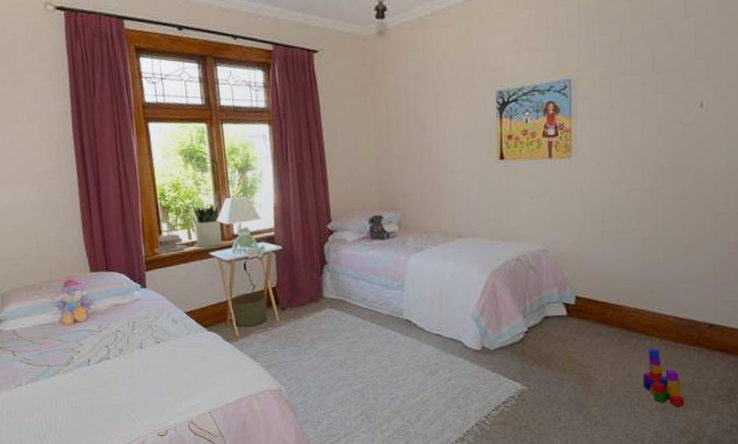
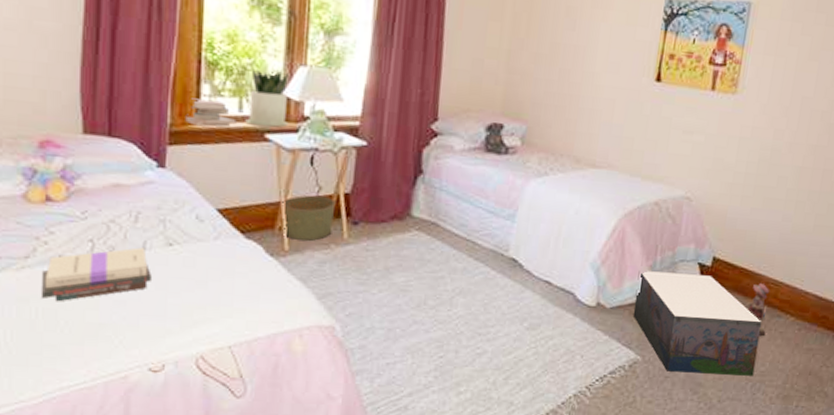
books: none [79,347,150,393] -> present [40,247,152,302]
toy box: none [513,312,633,397] -> present [633,270,767,376]
doll: none [614,312,635,358] -> present [747,282,770,336]
toy blocks: present [643,348,685,407] -> none [768,327,809,397]

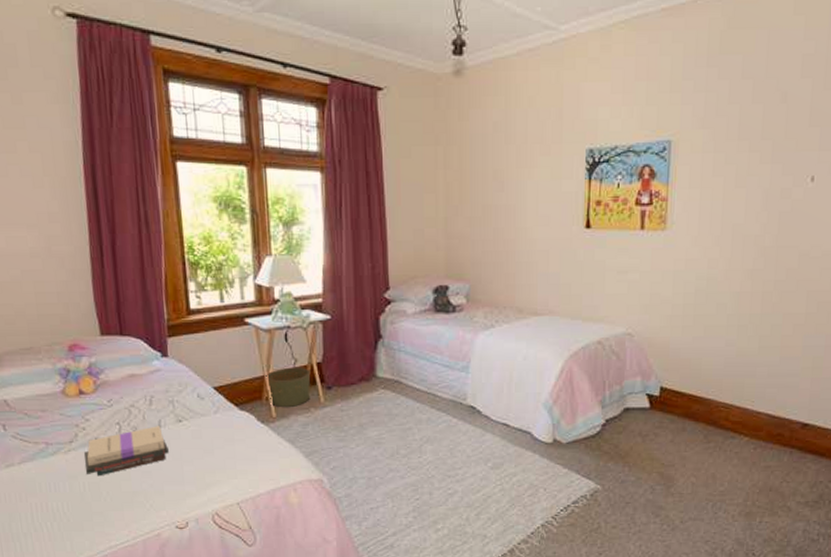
books: present [185,98,237,128] -> none [178,295,220,318]
planter: present [245,68,289,129] -> none [226,262,263,314]
toy box: present [633,270,767,376] -> none [588,405,720,498]
doll: present [747,282,770,336] -> none [699,407,721,457]

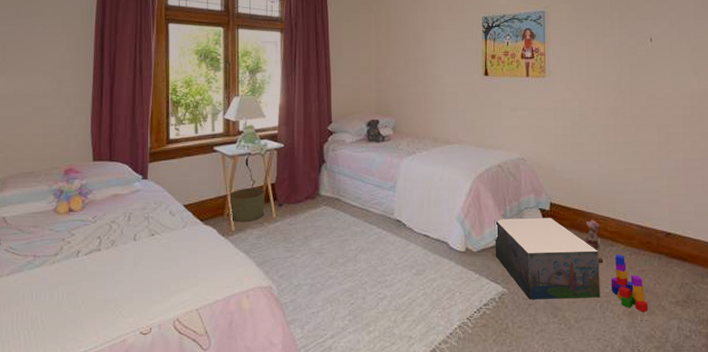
books: present [83,426,169,477] -> none [65,239,140,286]
toy box: none [588,405,720,498] -> present [494,218,601,300]
doll: none [699,407,721,457] -> present [584,219,604,263]
toy blocks: none [727,448,771,513] -> present [611,254,649,312]

